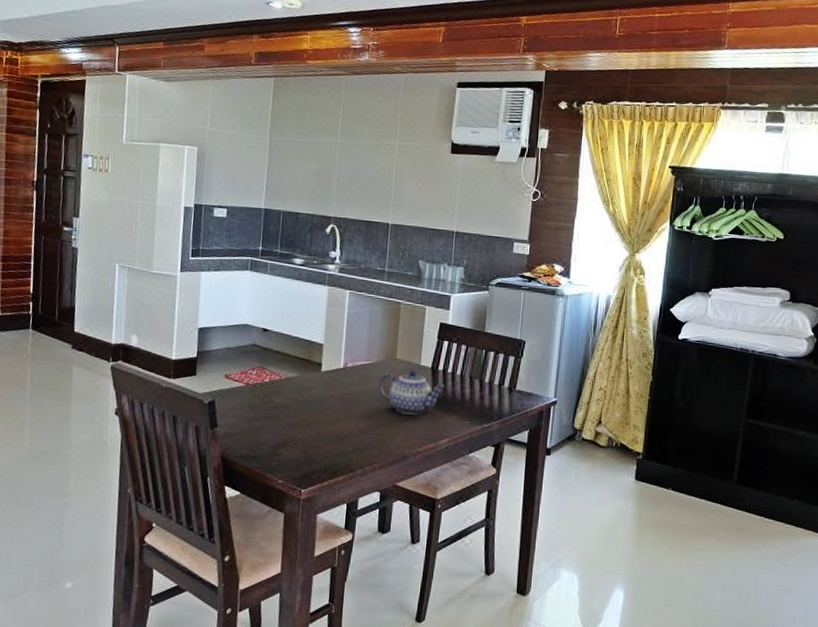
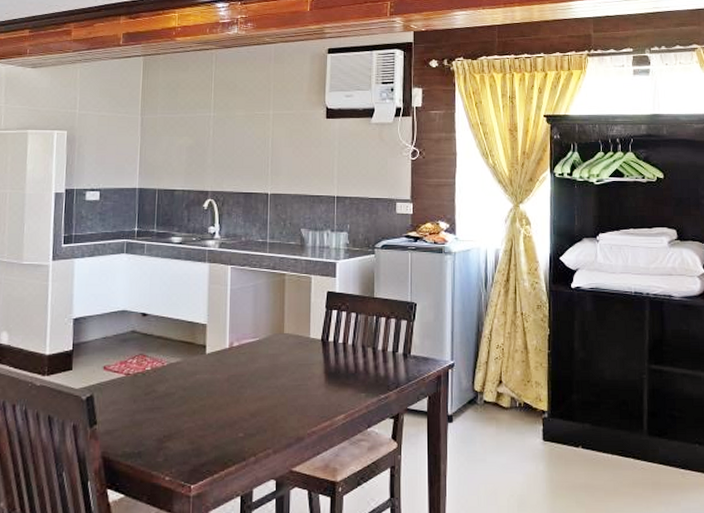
teapot: present [378,369,444,415] -> none [267,343,336,392]

